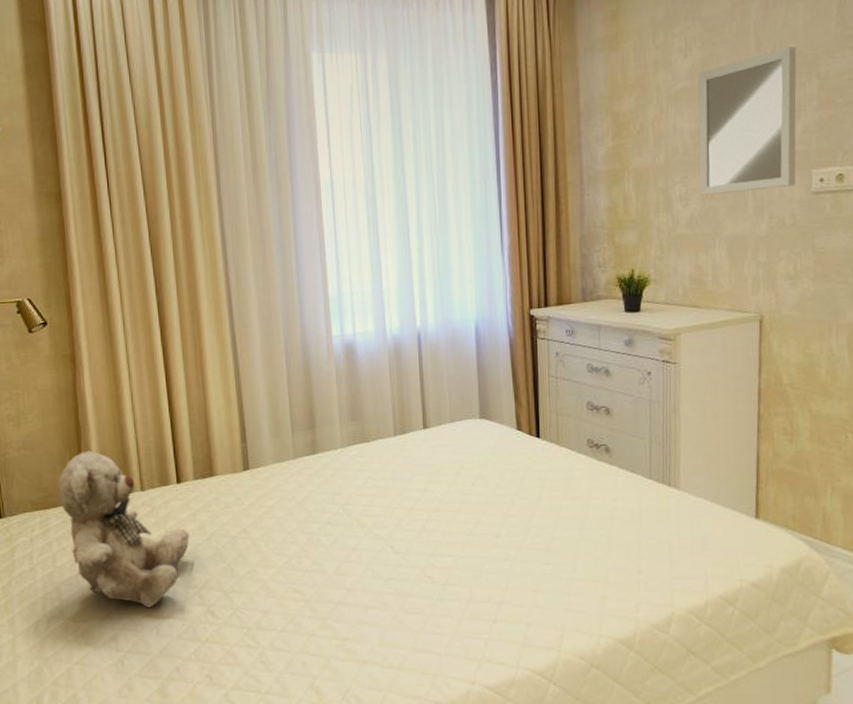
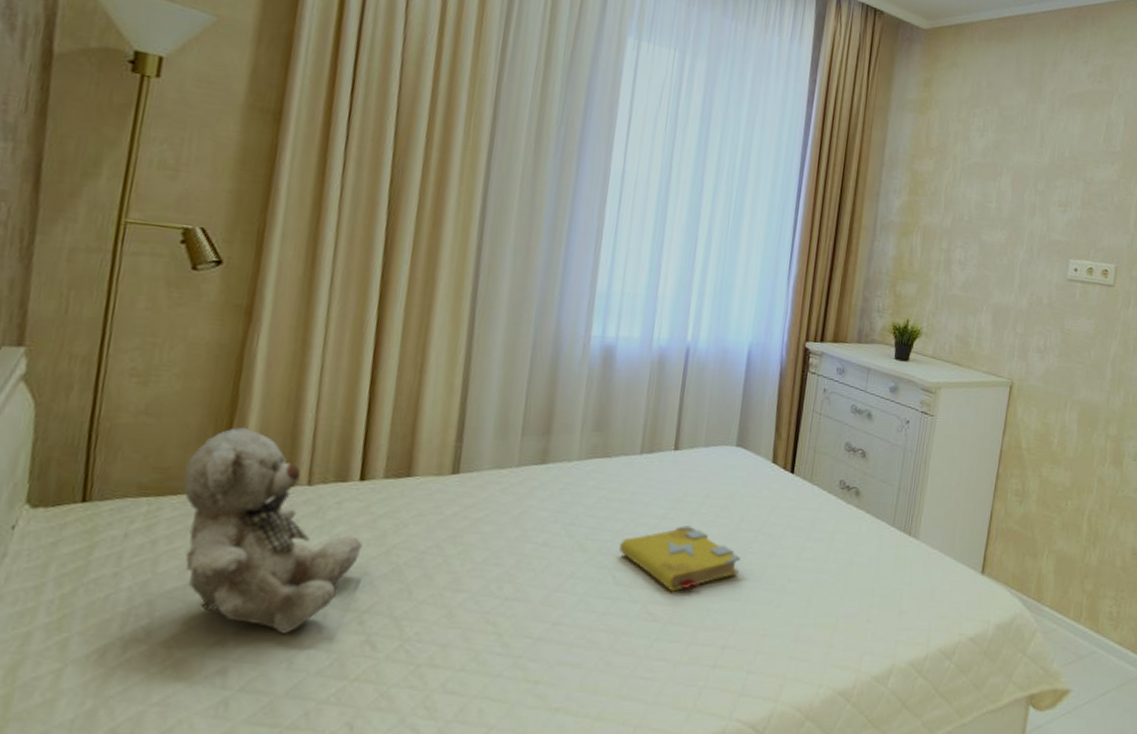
spell book: none [391,495,503,556] -> present [619,524,741,592]
home mirror: present [698,46,797,196] -> none [976,149,1071,271]

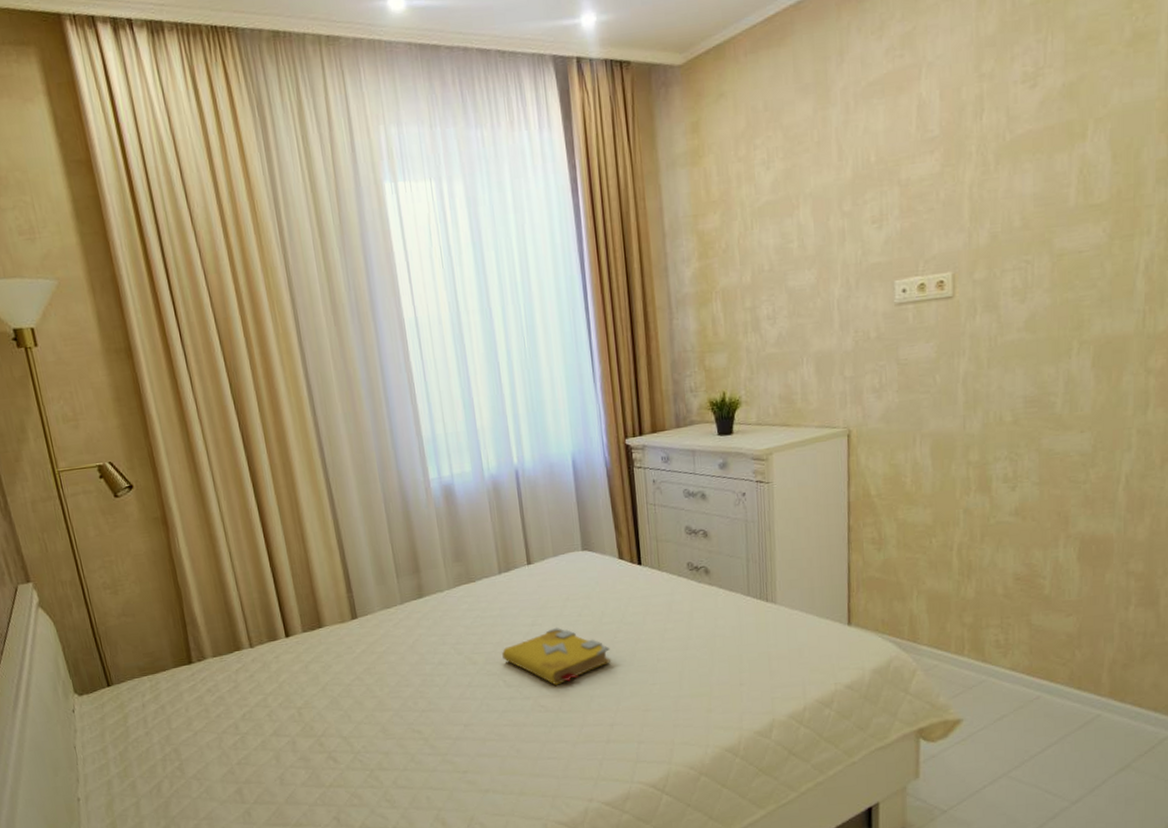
teddy bear: present [183,427,363,634] -> none [163,612,304,760]

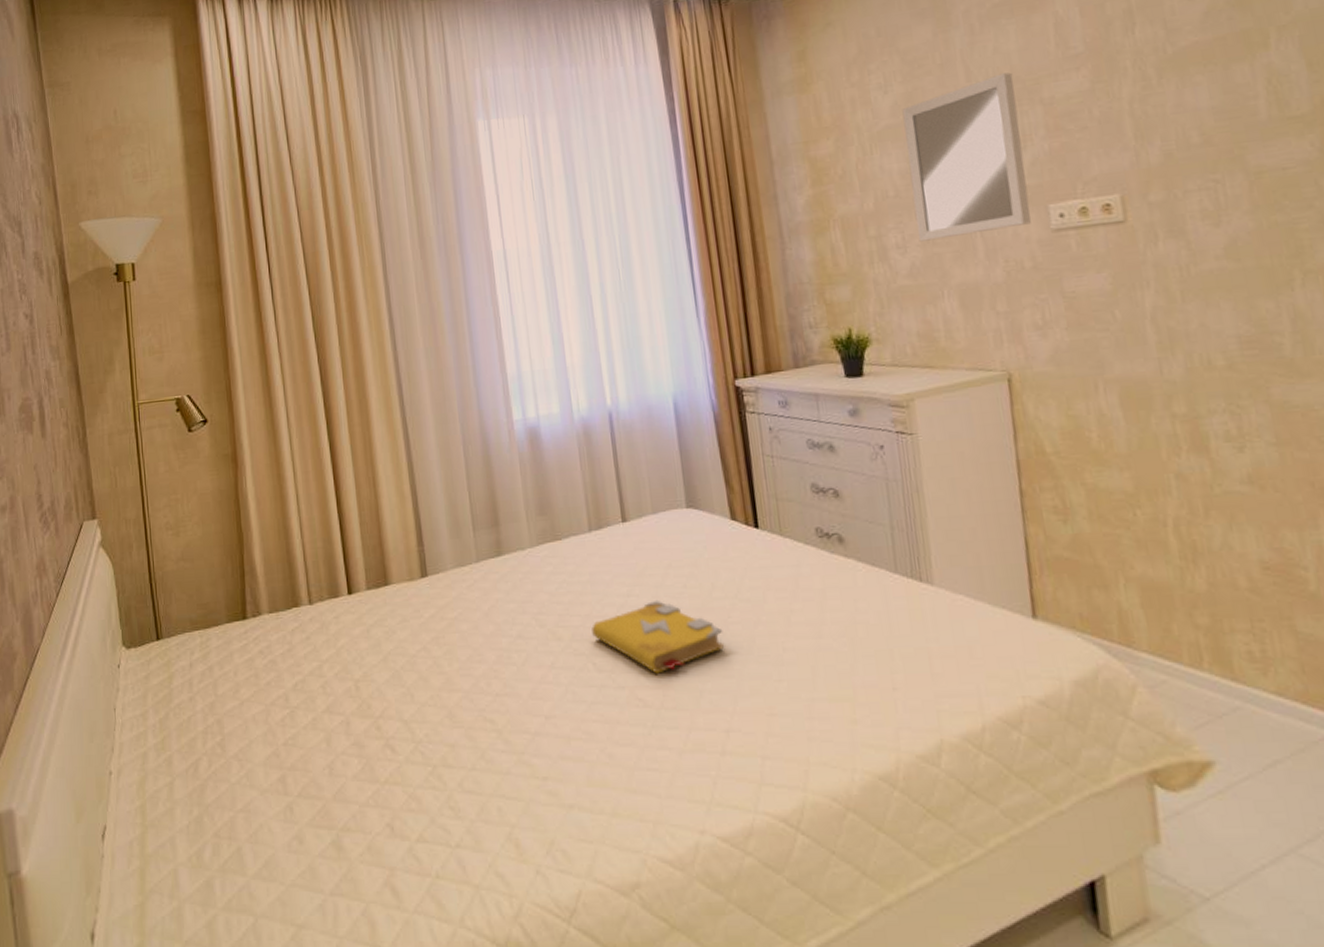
home mirror: none [781,153,880,313] -> present [902,72,1031,242]

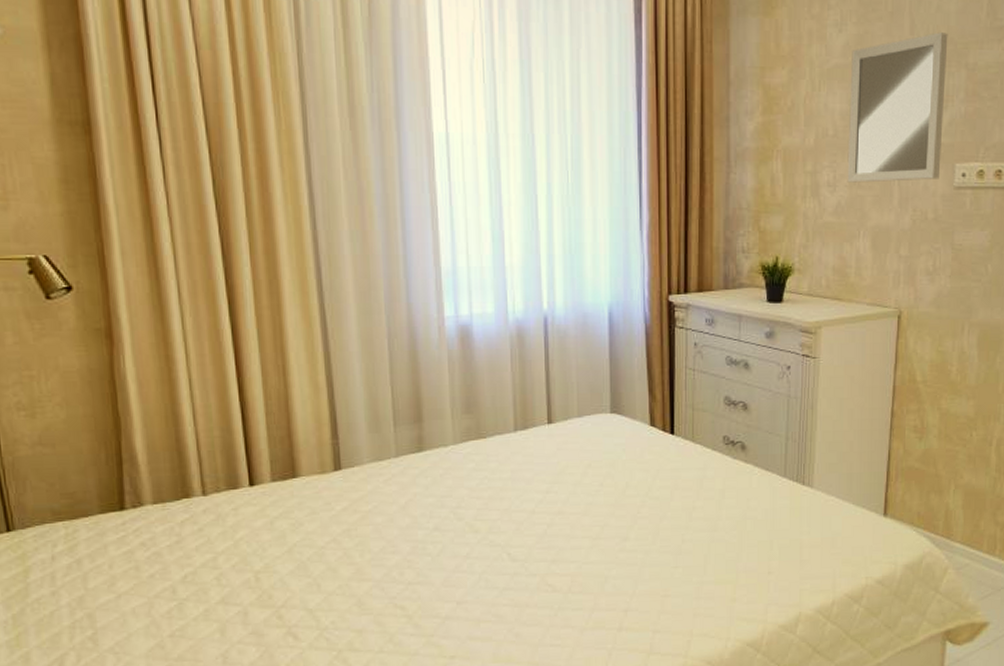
spell book: present [591,599,725,674] -> none [509,496,632,563]

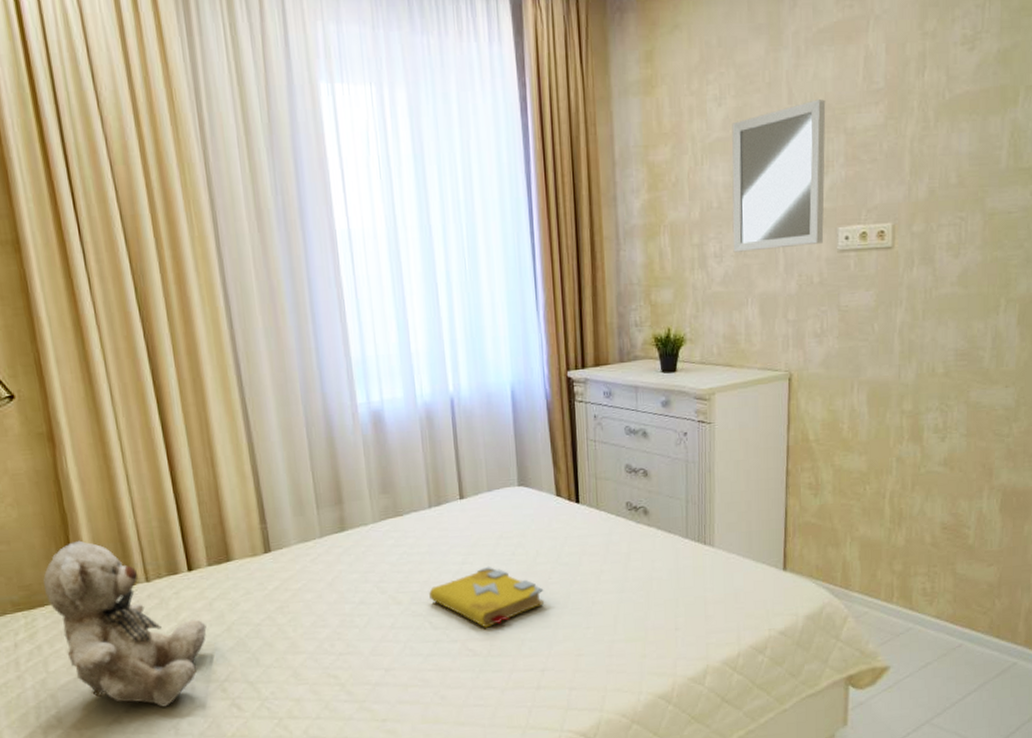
teddy bear: none [89,447,265,633] -> present [43,540,207,707]
spell book: none [509,496,632,563] -> present [429,566,545,628]

